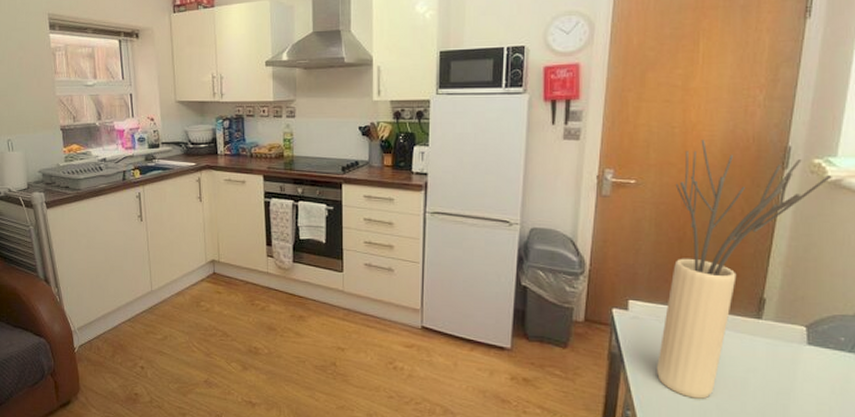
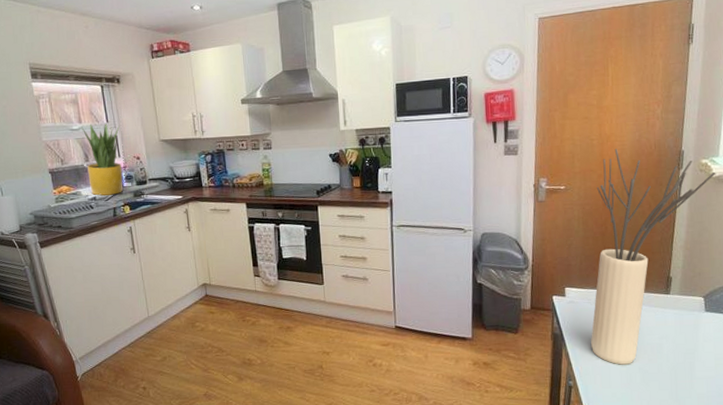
planter: none [95,80,135,157] -> present [80,124,123,196]

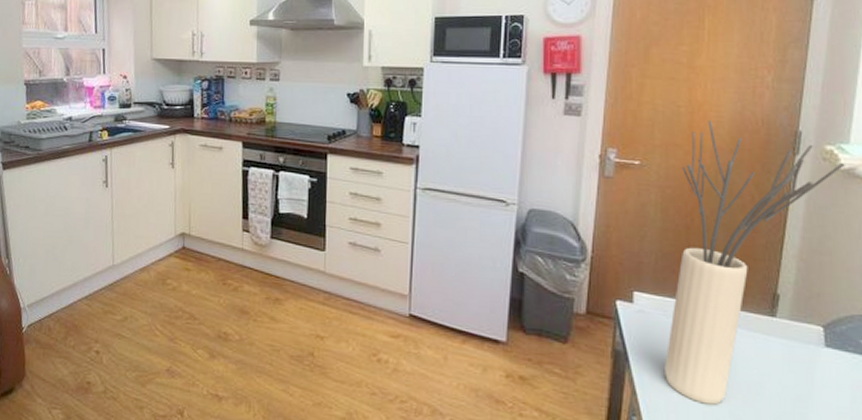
planter: present [80,124,123,196] -> none [66,33,109,117]

